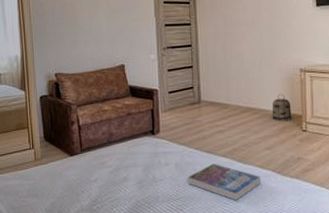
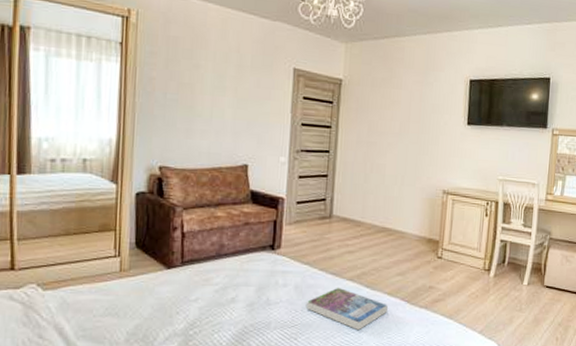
basket: present [272,94,292,122] -> none [408,216,429,246]

